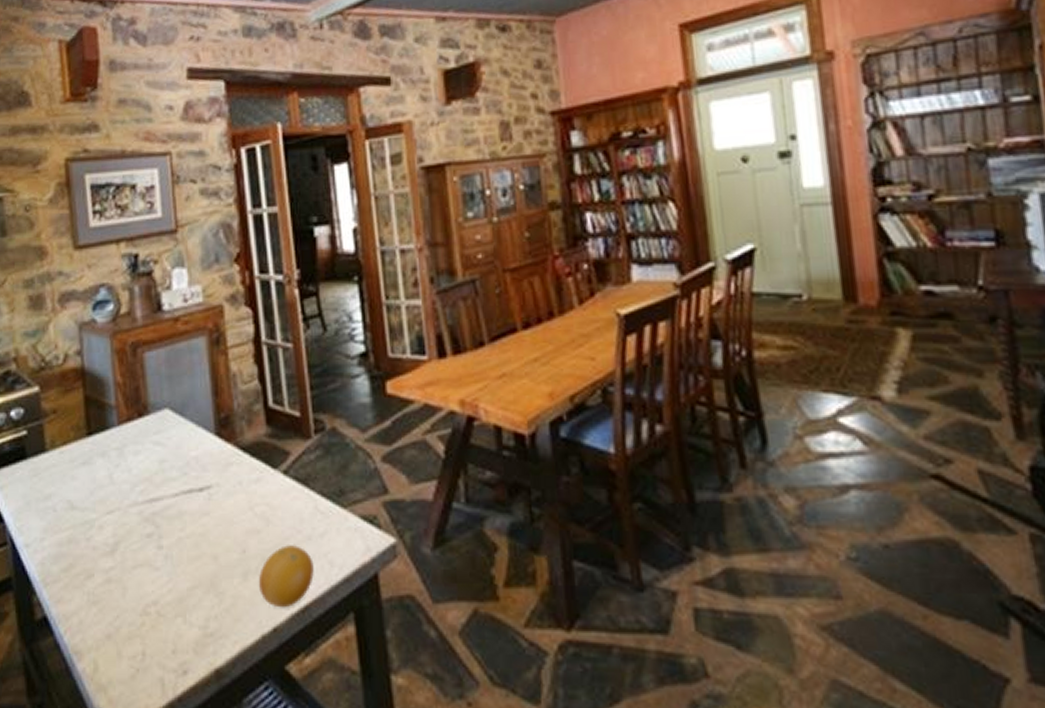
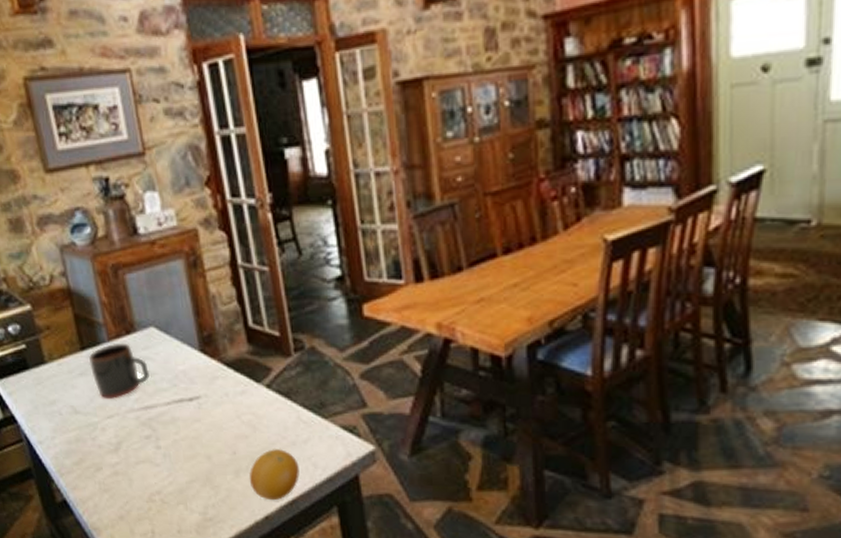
mug: none [94,427,160,491] -> present [88,343,150,399]

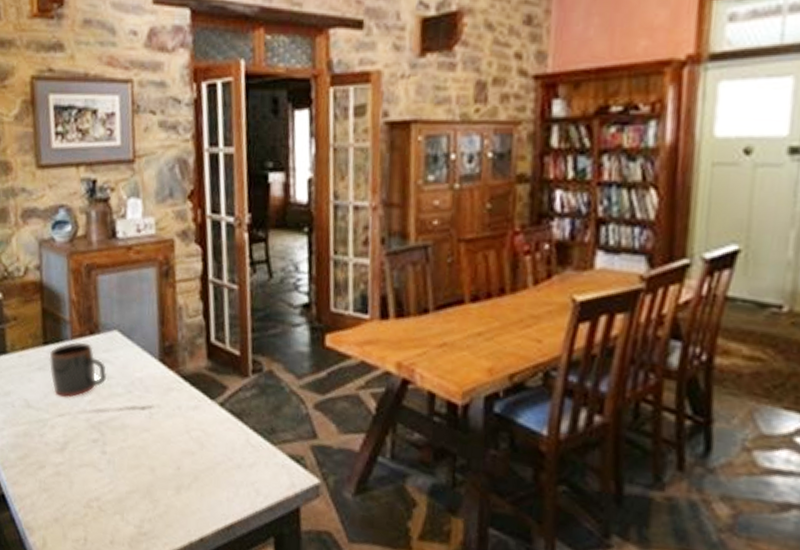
fruit: present [249,449,300,501] -> none [189,469,241,523]

